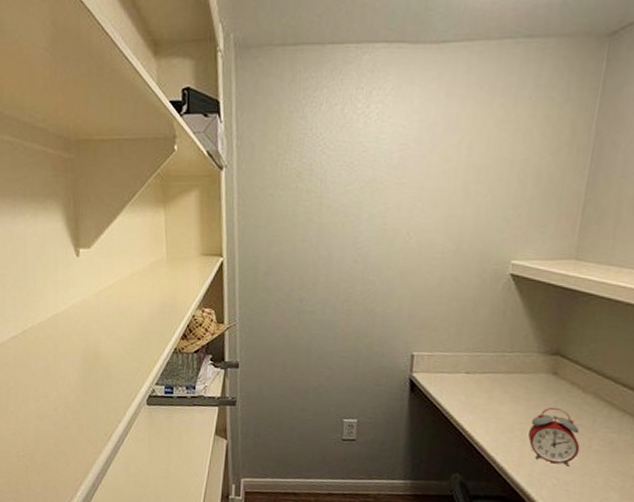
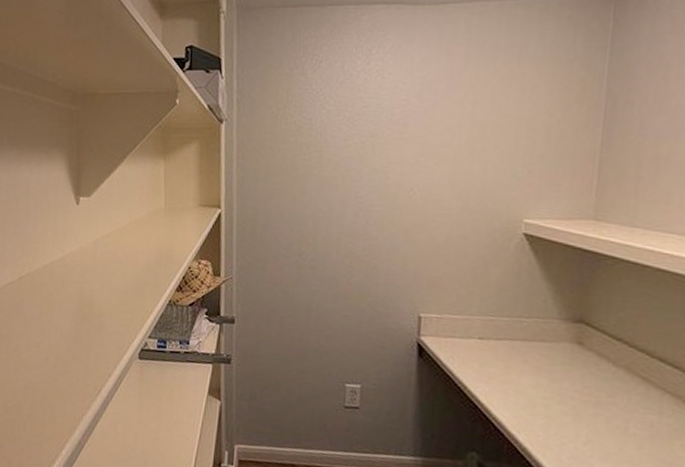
alarm clock: present [527,407,580,467] -> none [552,381,615,451]

